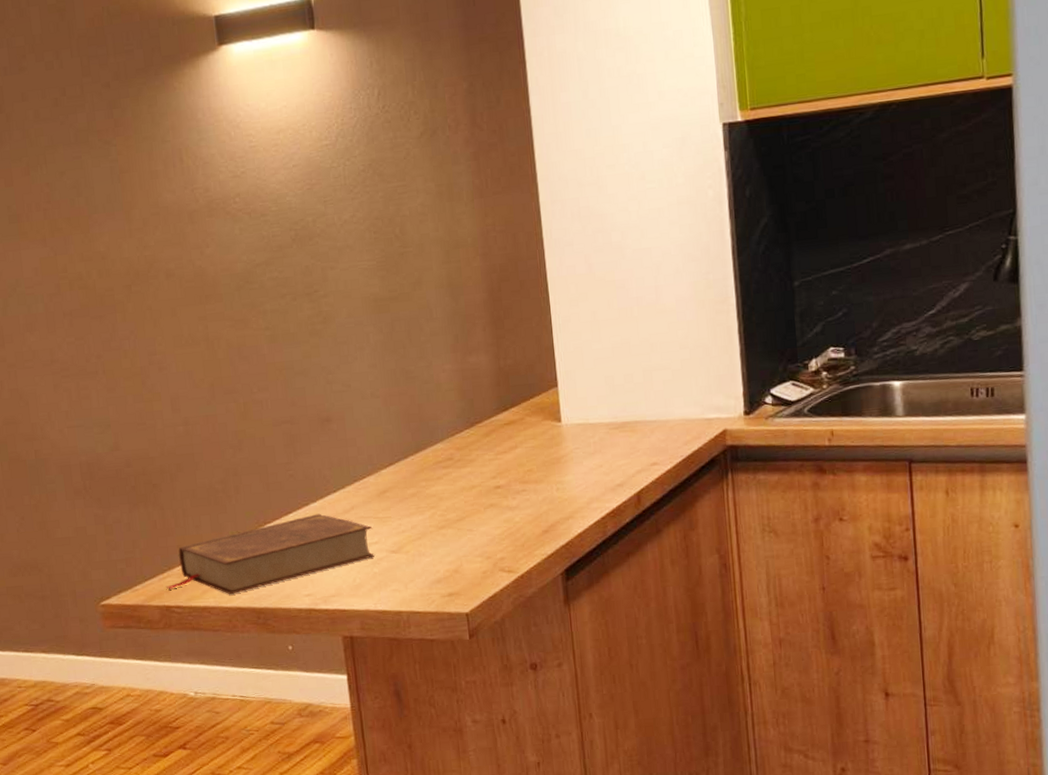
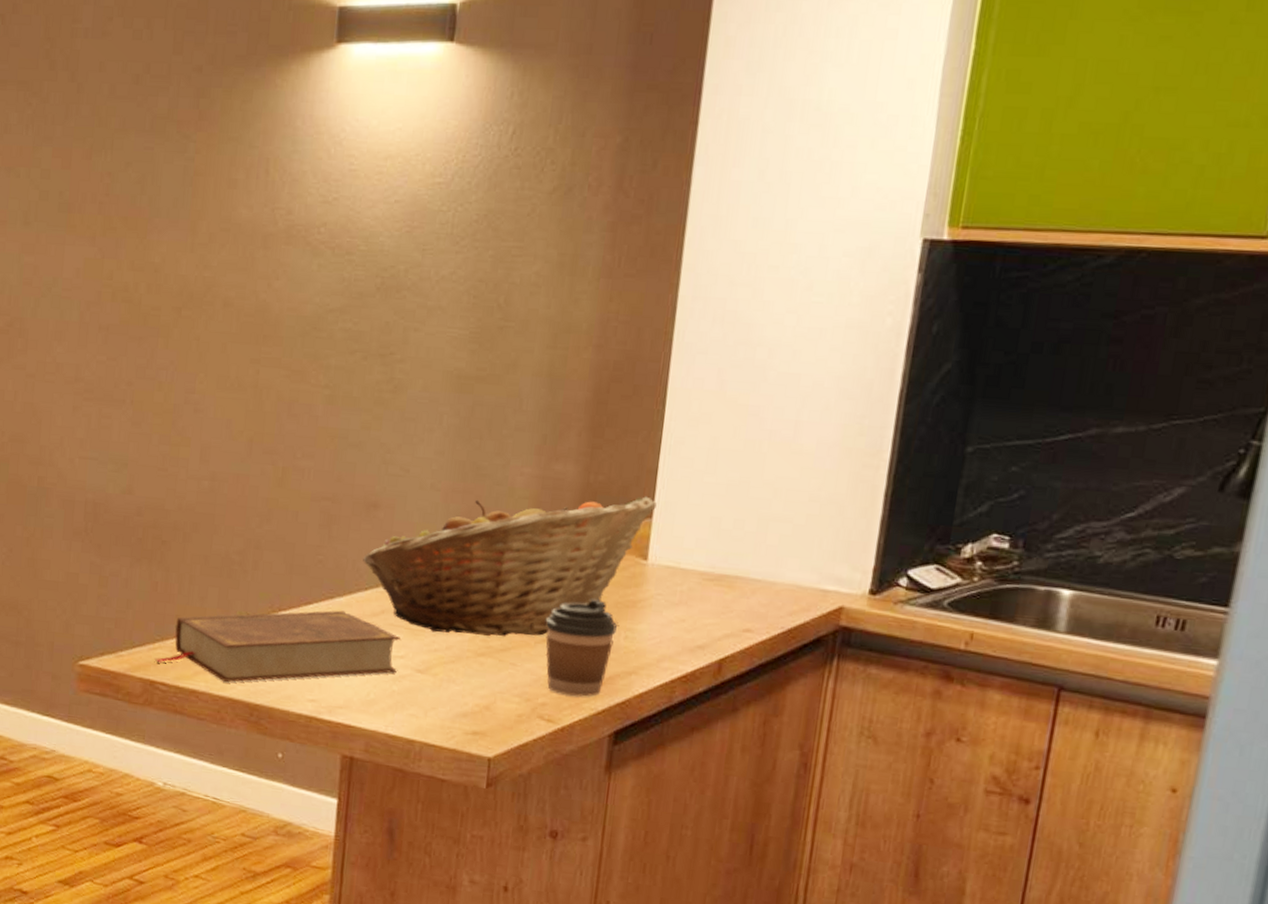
fruit basket: none [327,369,559,517] -> present [363,496,657,636]
coffee cup: none [488,462,549,548] -> present [545,599,617,697]

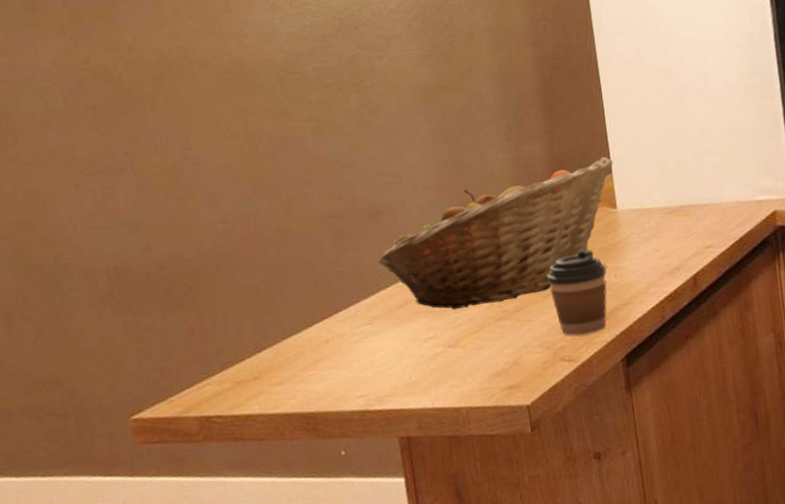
book: present [154,610,400,683] -> none [205,310,432,401]

